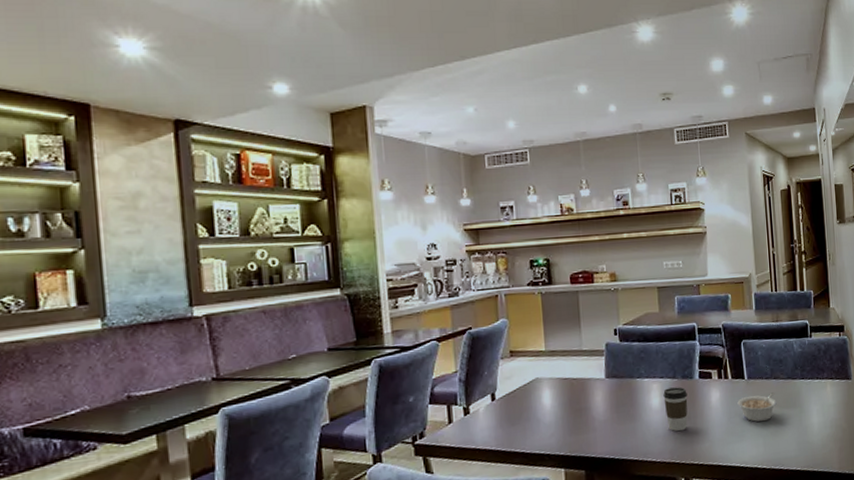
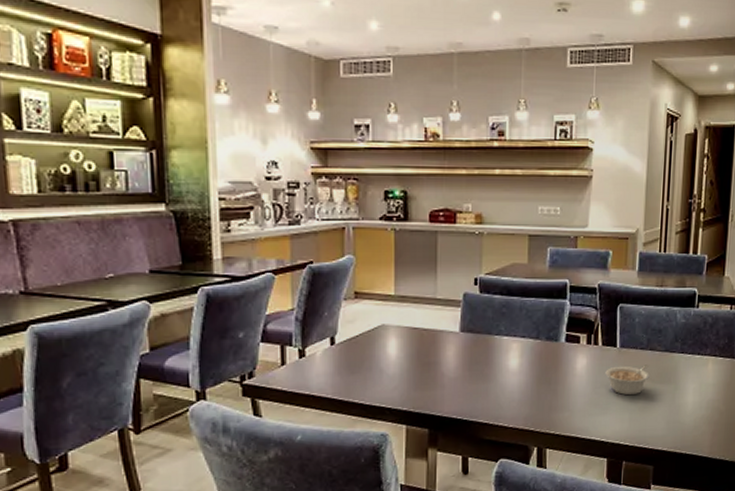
coffee cup: present [663,387,688,432] -> none [523,349,550,397]

